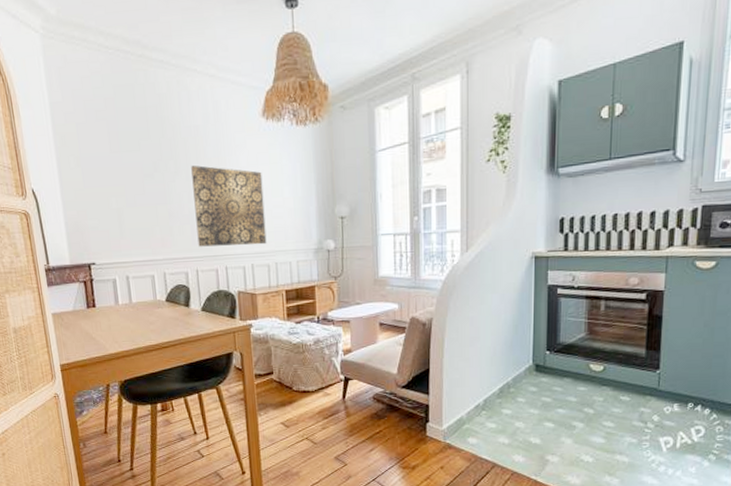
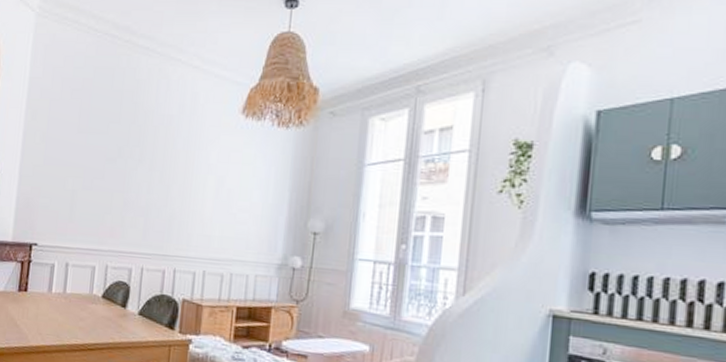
wall art: present [191,165,267,247] -> none [148,156,232,251]

